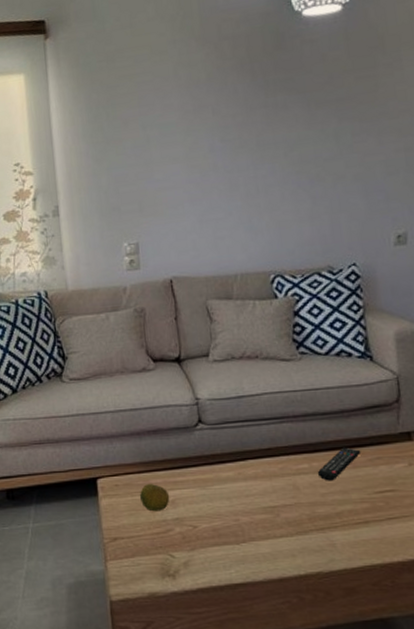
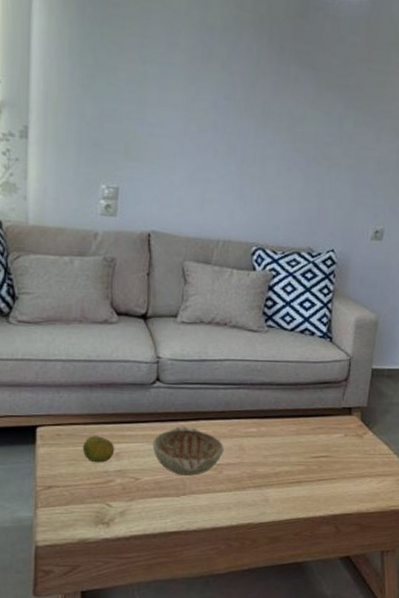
decorative bowl: none [204,467,278,521] -> present [152,426,224,476]
remote control: present [317,447,361,481] -> none [263,416,306,445]

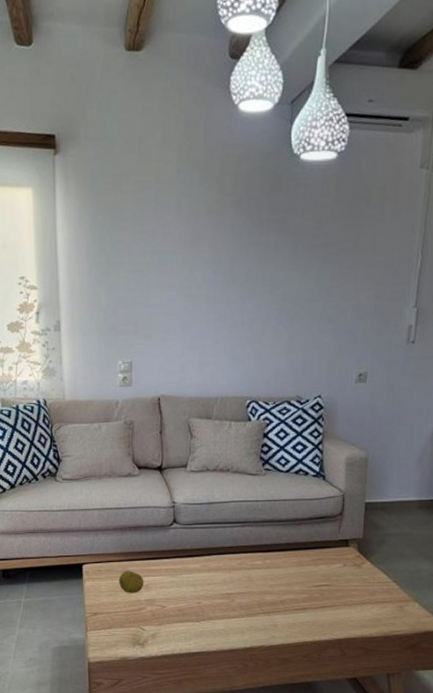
decorative bowl: present [152,426,224,476] -> none [174,561,235,604]

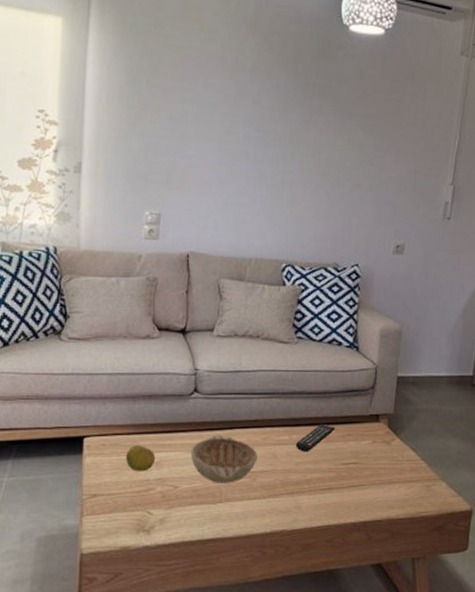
decorative bowl: none [174,561,235,604] -> present [190,435,258,483]
remote control: none [268,549,306,575] -> present [295,423,336,452]

